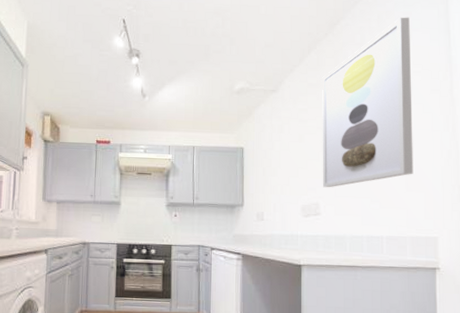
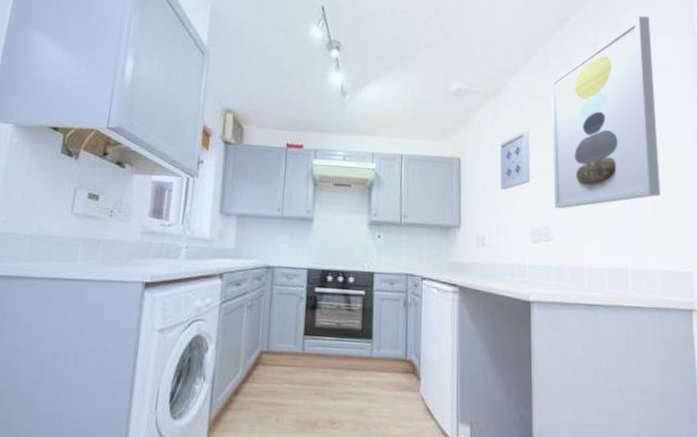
wall art: none [277,122,303,174] -> present [499,130,531,190]

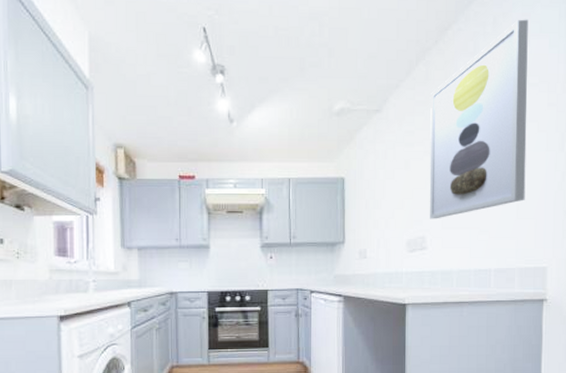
wall art: present [499,130,531,190] -> none [381,146,410,206]

